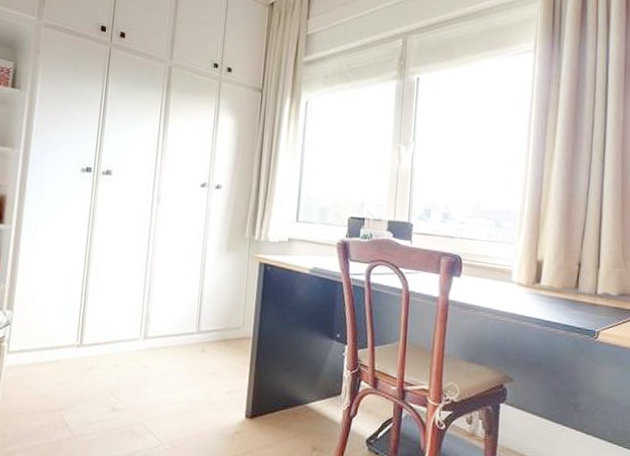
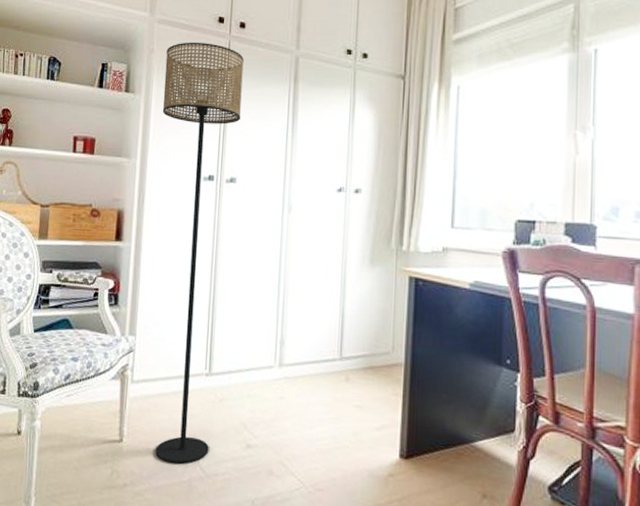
floor lamp: none [27,46,123,426] -> present [155,42,244,464]

